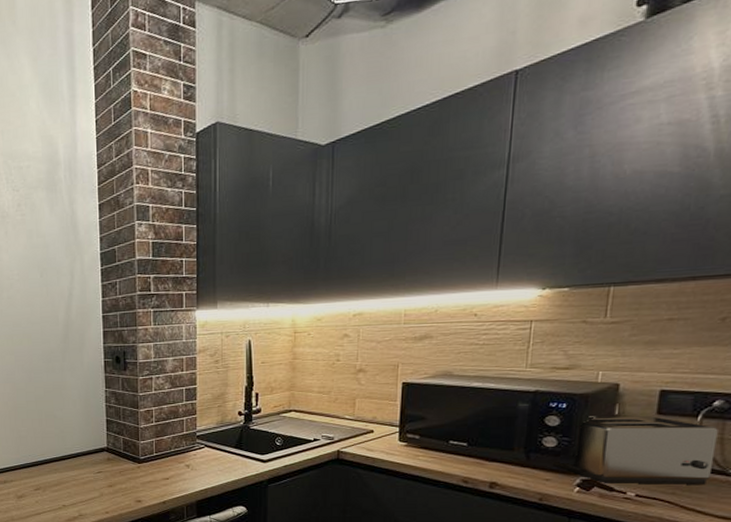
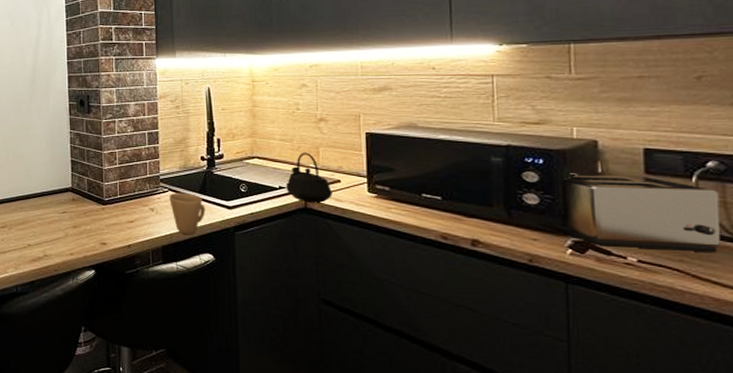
mug: none [205,448,240,490] -> present [169,192,206,235]
kettle: none [320,404,365,453] -> present [286,153,333,203]

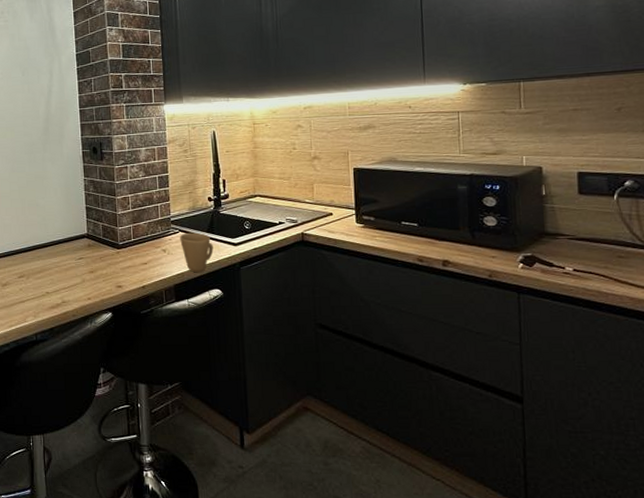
kettle: present [286,153,333,203] -> none [285,189,326,235]
toaster: present [537,173,721,252] -> none [495,196,635,259]

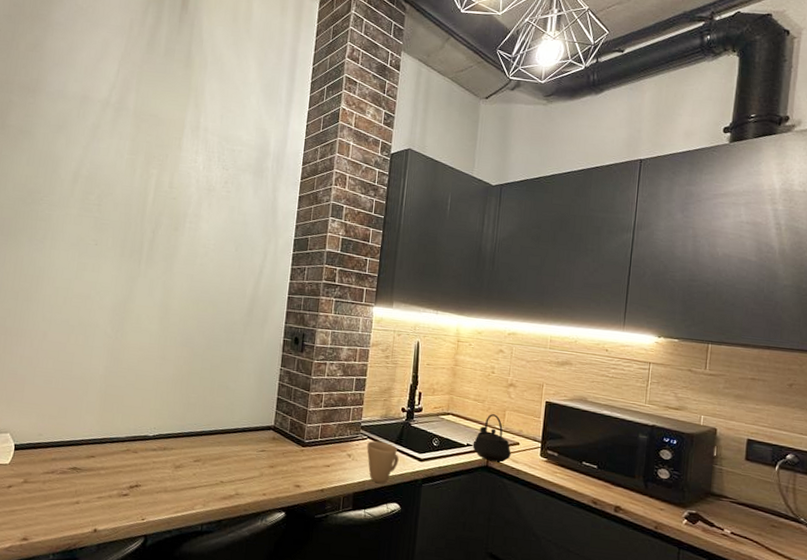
kettle: none [285,189,326,235] -> present [472,414,511,463]

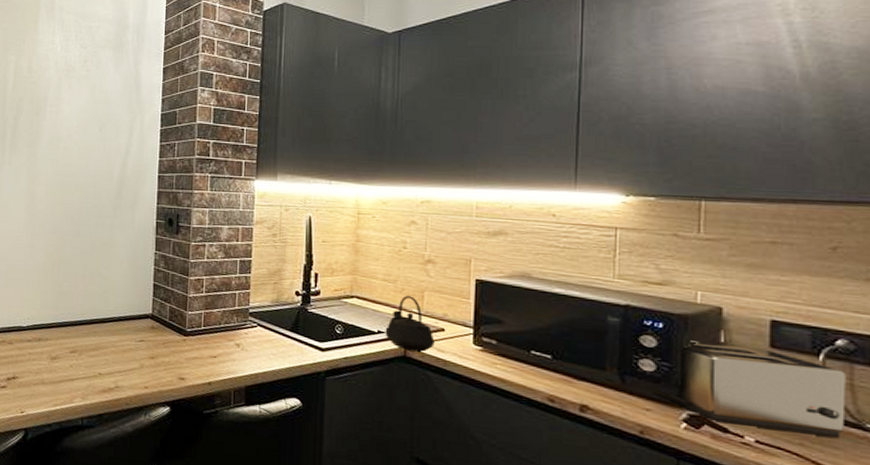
mug: present [367,440,399,484] -> none [257,328,296,377]
toaster: none [665,454,791,529] -> present [652,340,846,438]

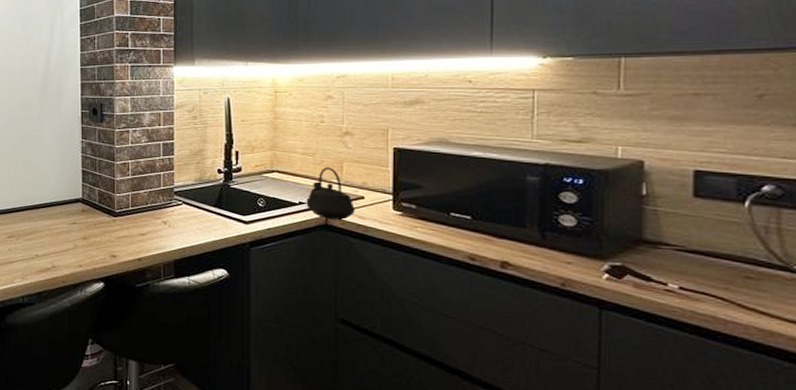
toaster: present [652,340,846,438] -> none [573,195,773,281]

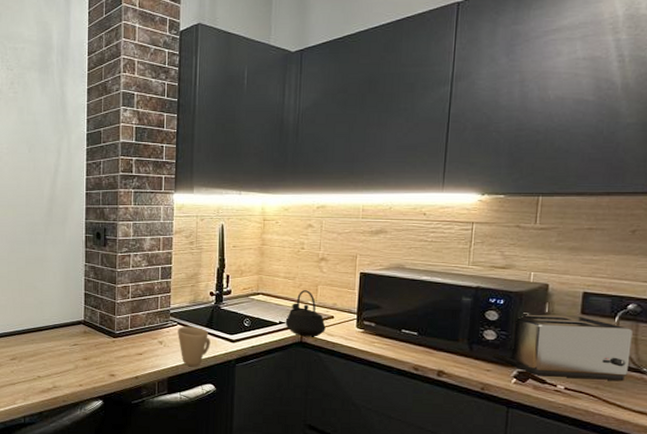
mug: none [183,205,221,250] -> present [178,326,211,367]
toaster: none [573,195,773,281] -> present [492,313,633,381]

